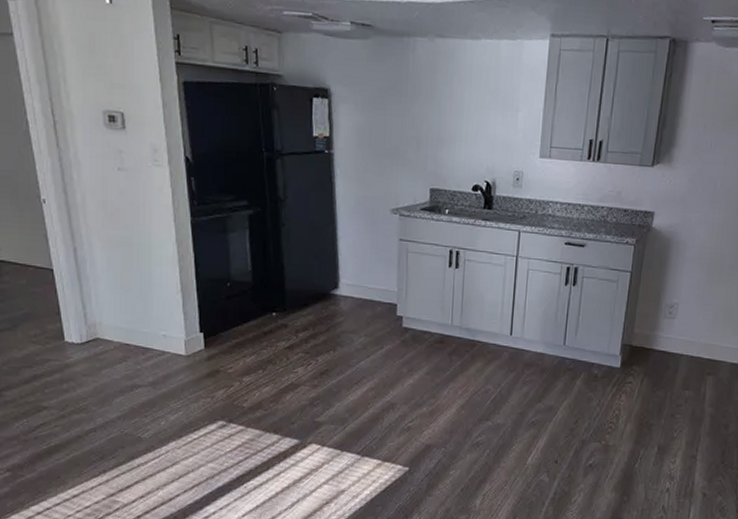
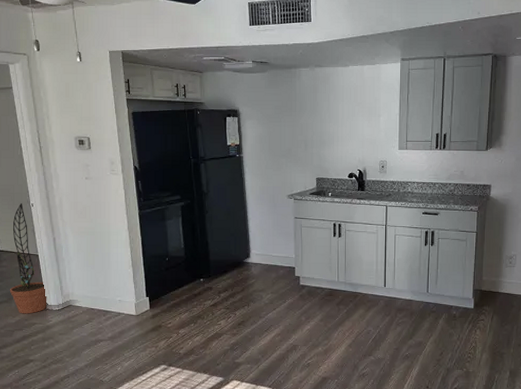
decorative plant: none [13,198,66,347] -> present [9,203,47,314]

